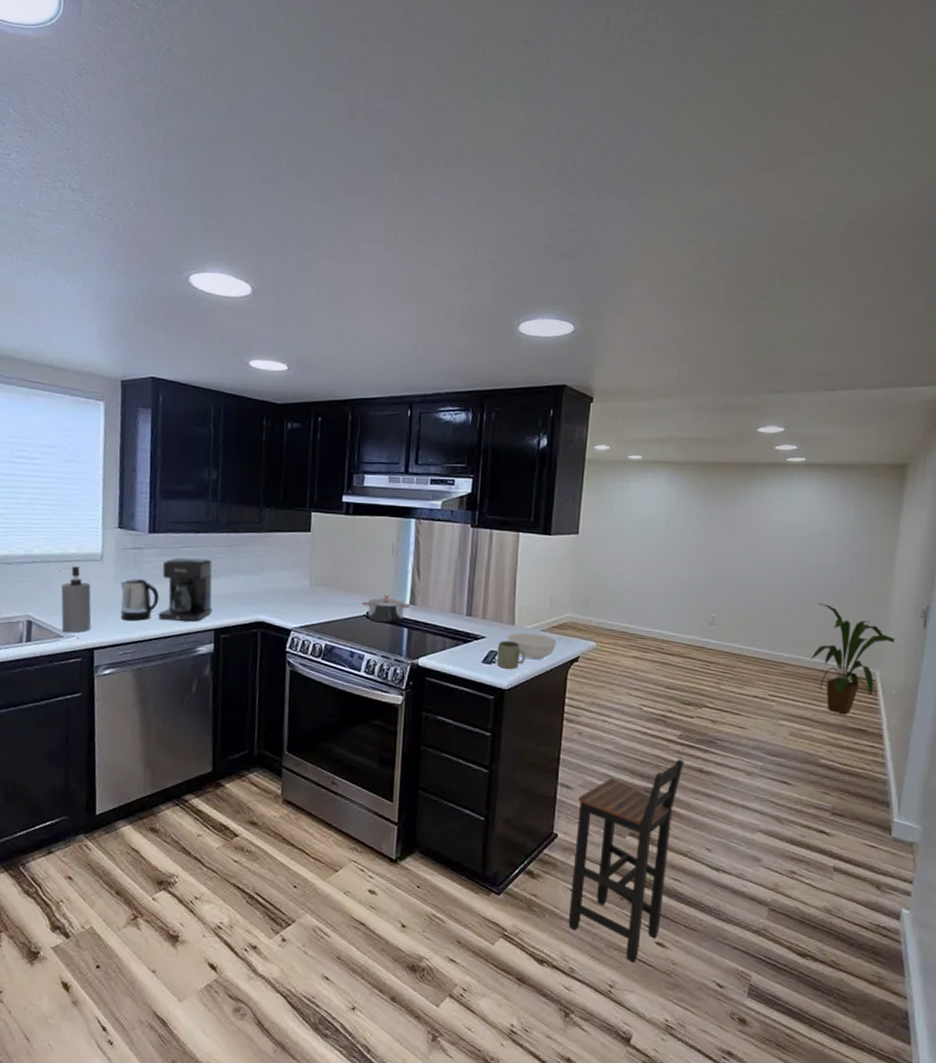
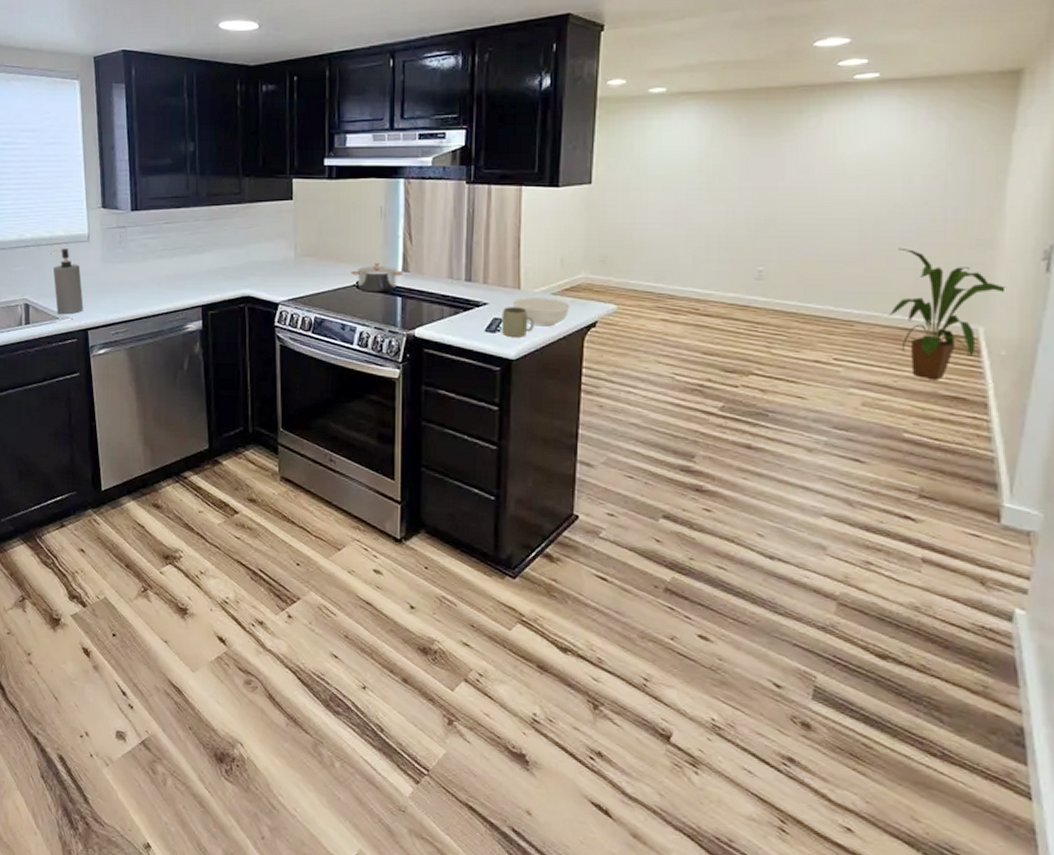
kettle: present [120,578,160,621] -> none [108,257,146,301]
coffee maker: present [158,557,212,622] -> none [146,234,198,299]
bar stool: present [568,759,684,963] -> none [594,433,727,656]

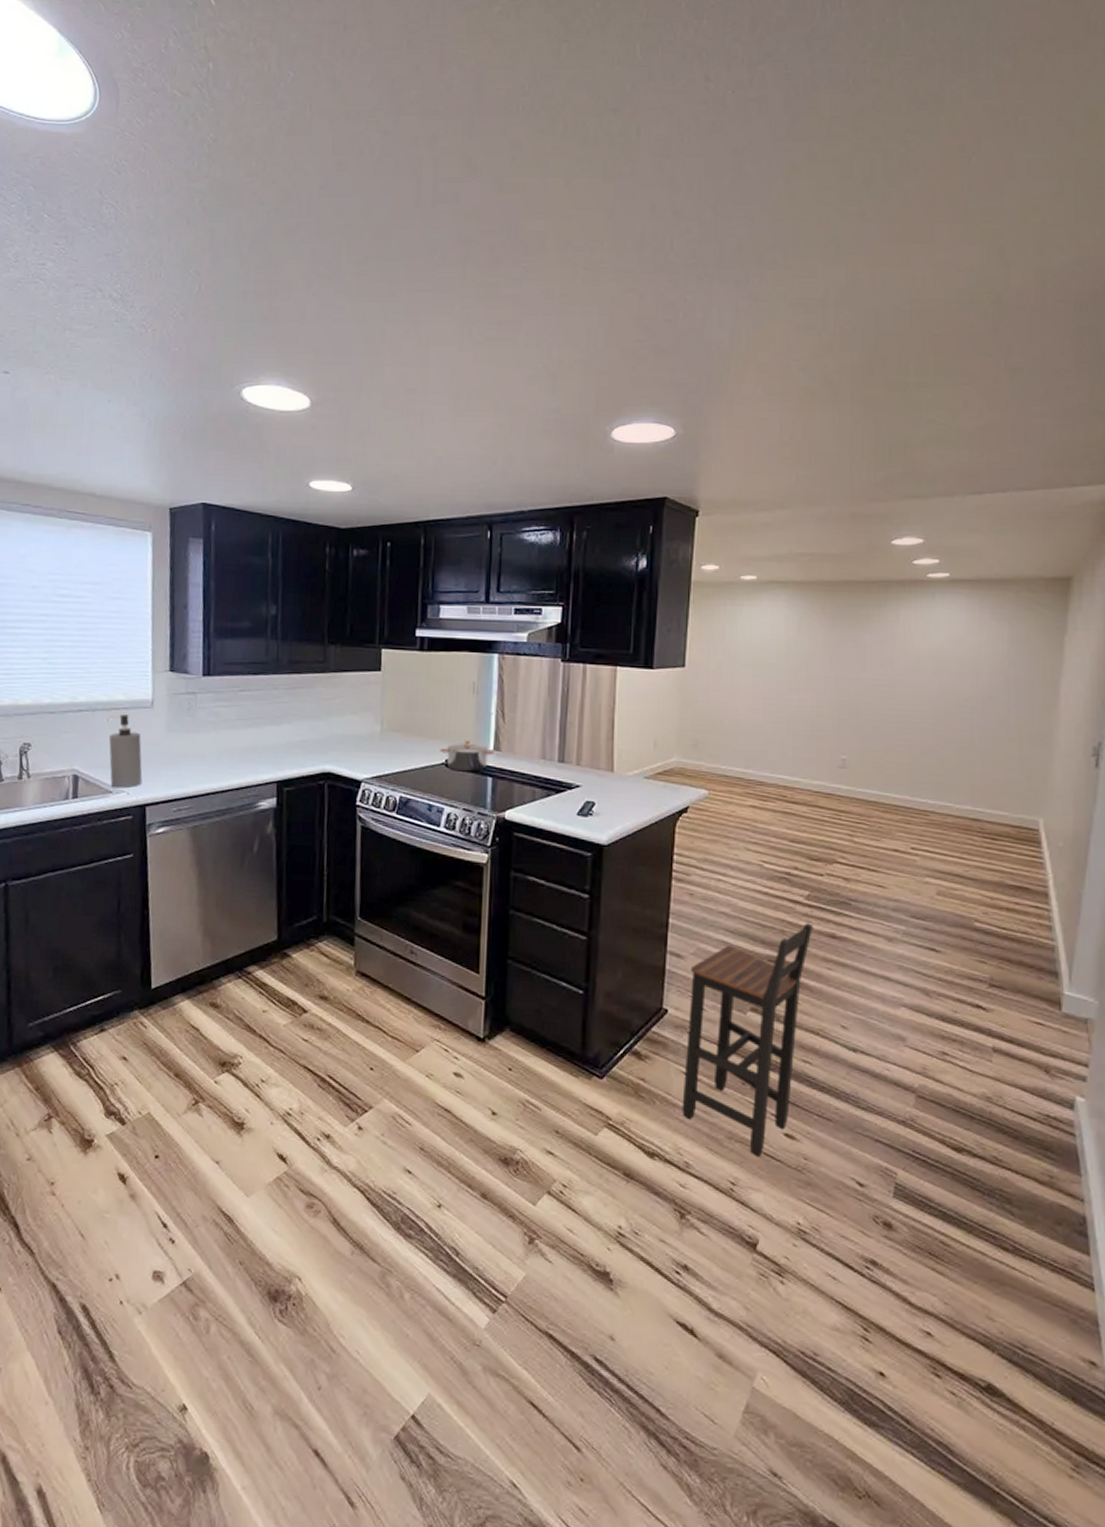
mug: present [501,307,534,337] -> none [593,790,626,822]
bowl: present [512,297,570,328] -> none [605,780,663,813]
bar stool: none [594,433,727,656] -> present [682,923,813,1157]
house plant: present [889,247,1006,381] -> none [960,740,1062,871]

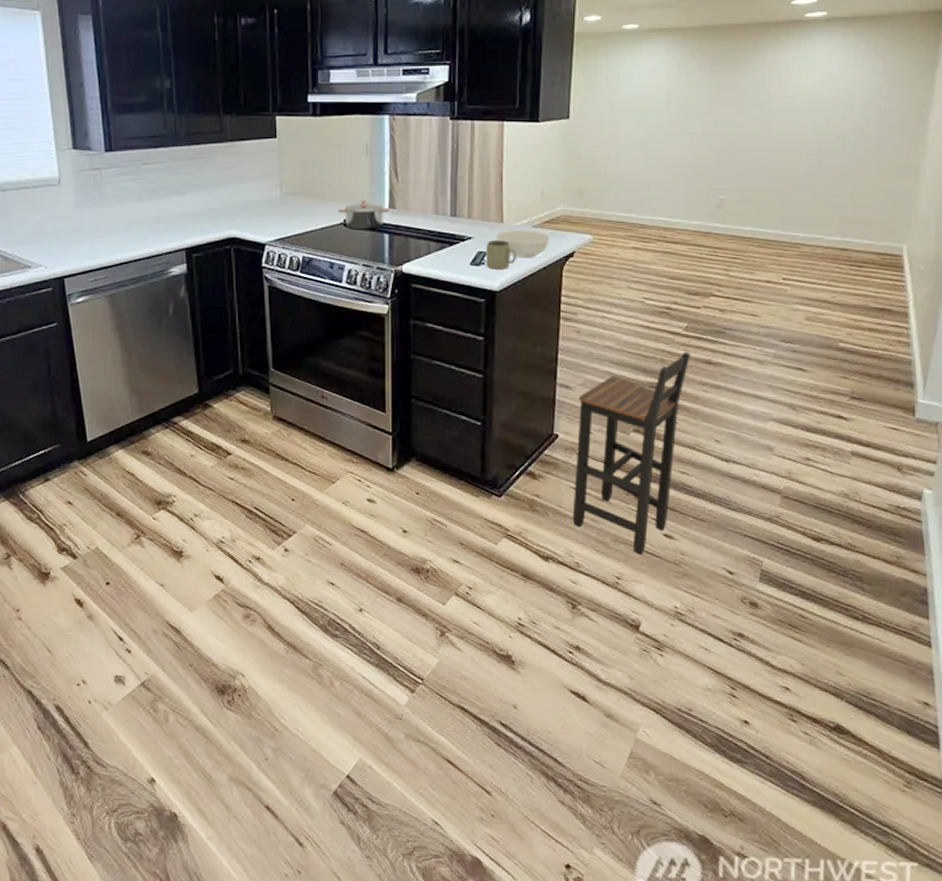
soap dispenser: present [105,714,143,789] -> none [16,193,58,263]
mug: none [593,790,626,822] -> present [486,240,516,269]
bowl: none [605,780,663,813] -> present [495,231,550,260]

